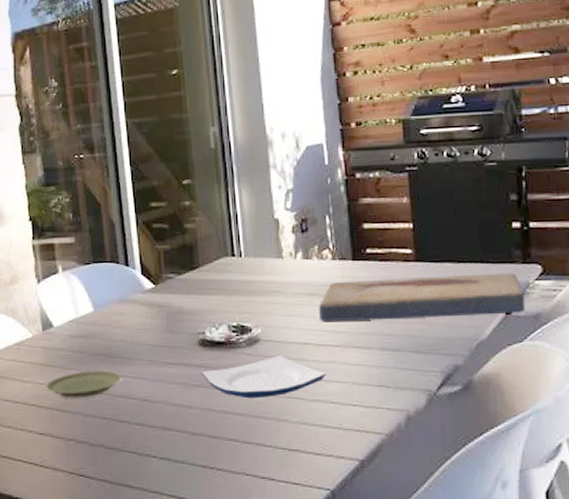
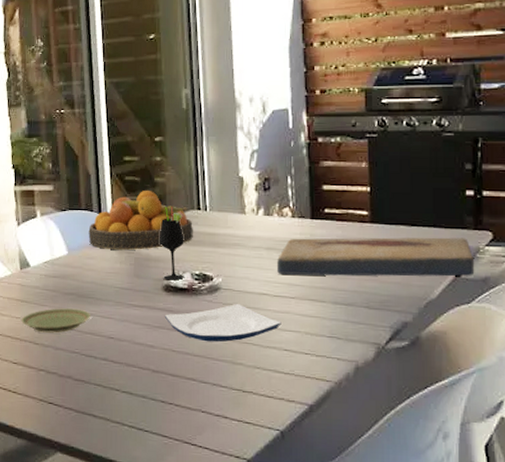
fruit bowl: none [115,238,228,304] -> present [88,191,193,250]
wine glass: none [191,253,221,334] -> present [159,206,184,281]

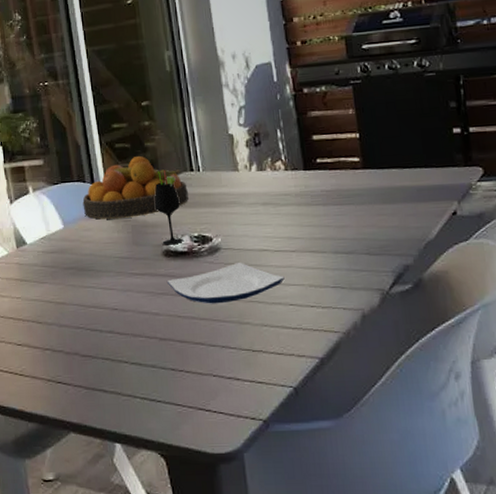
plate: present [21,308,90,333] -> none [22,283,92,311]
fish fossil: present [277,237,475,277] -> none [274,175,470,229]

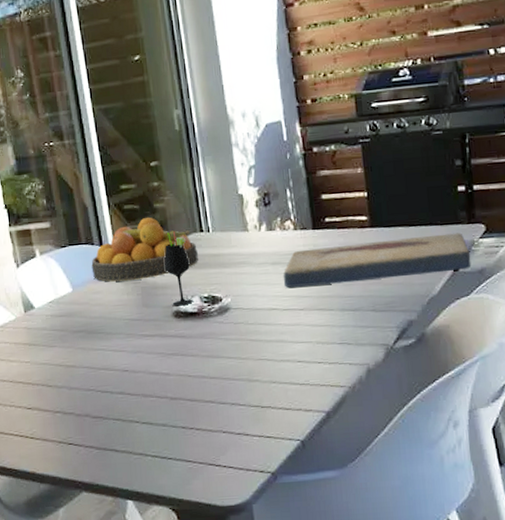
plate: present [166,263,285,304] -> none [176,322,293,363]
fish fossil: none [274,175,470,229] -> present [283,232,472,288]

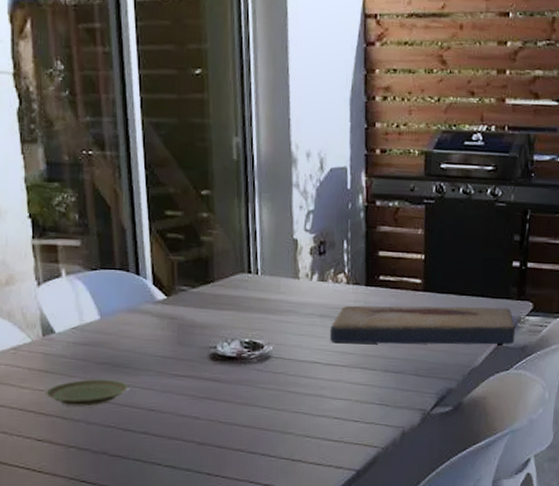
plate: none [31,345,102,374] -> present [46,379,128,407]
fruit bowl: present [91,217,198,282] -> none [124,250,243,316]
wine glass: present [164,230,193,306] -> none [205,268,233,349]

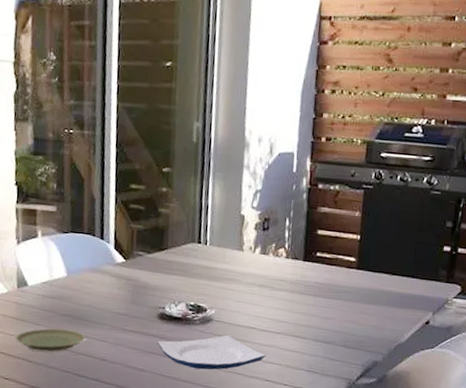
plate: none [210,373,333,412] -> present [157,335,266,370]
fish fossil: present [330,305,516,345] -> none [267,278,443,324]

